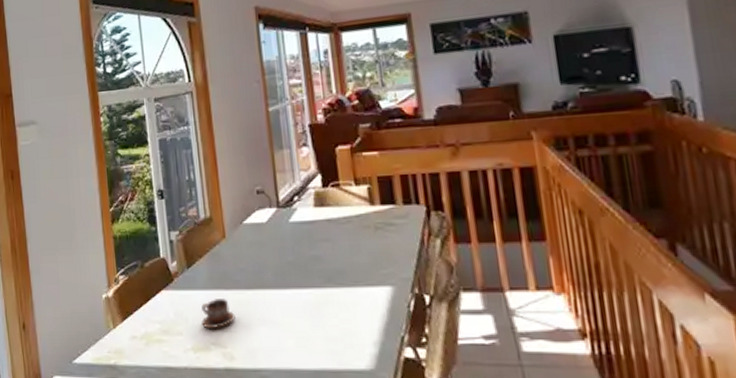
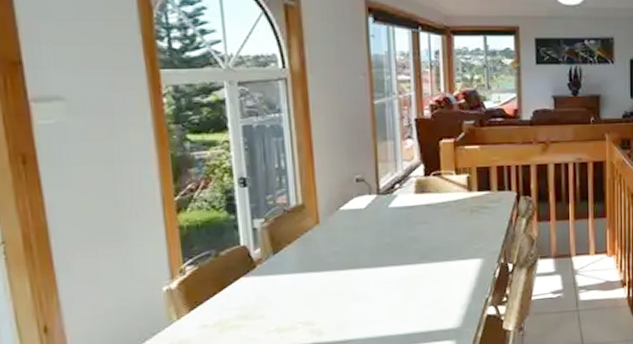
cup: present [201,297,236,329] -> none [288,279,326,310]

